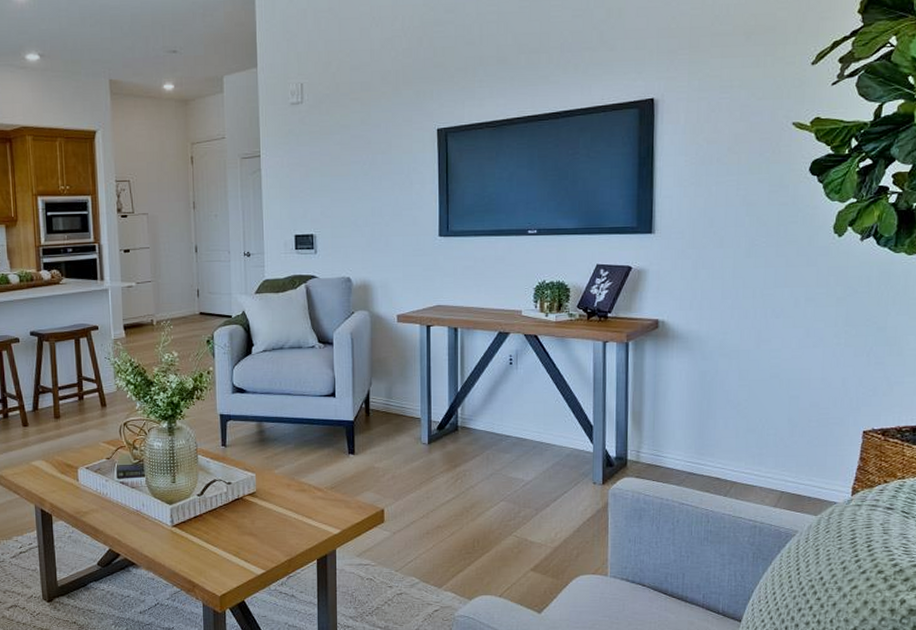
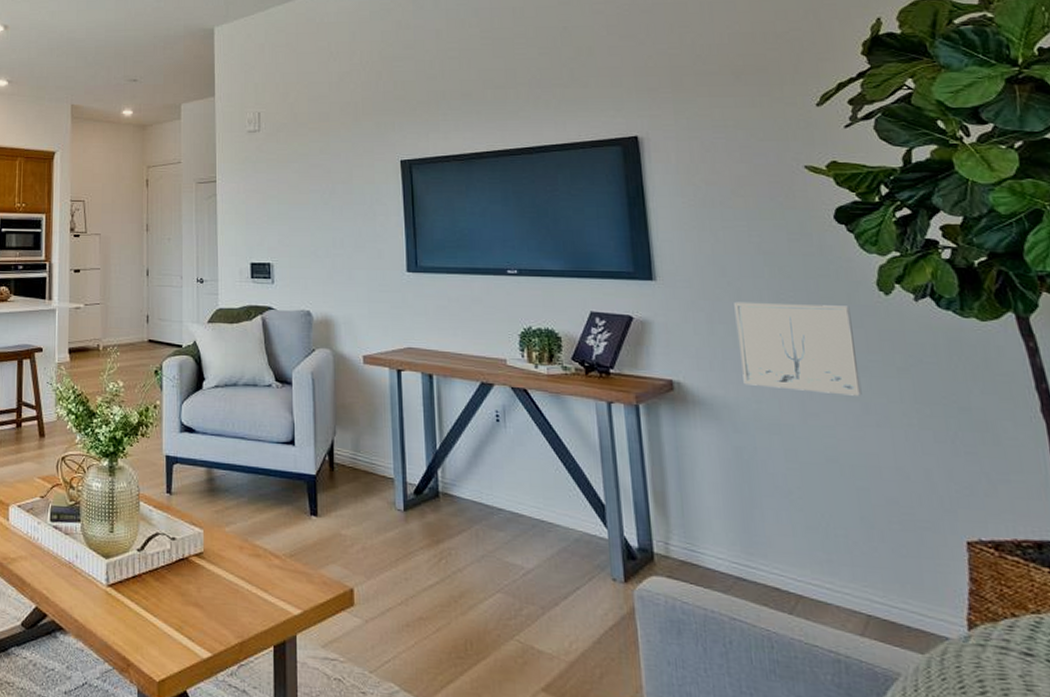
wall art: none [715,248,809,323] -> present [734,301,862,396]

